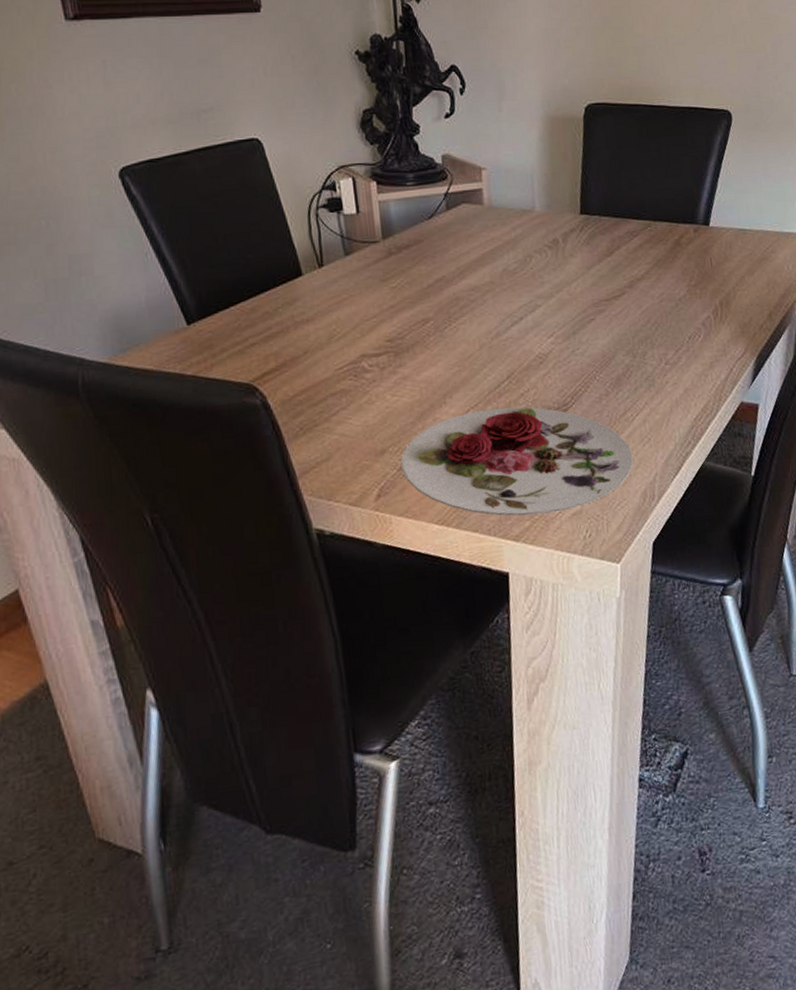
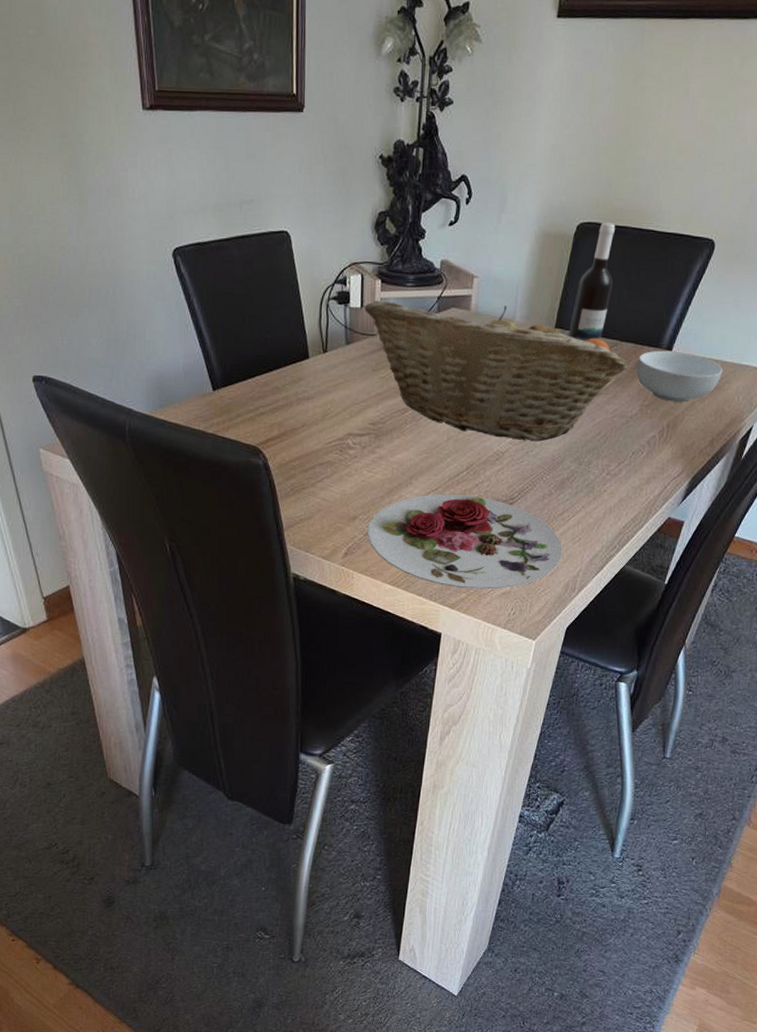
fruit basket: none [360,195,666,339] -> present [364,300,627,441]
wine bottle: none [595,101,634,226] -> present [568,222,616,342]
cereal bowl: none [675,225,767,279] -> present [636,350,723,403]

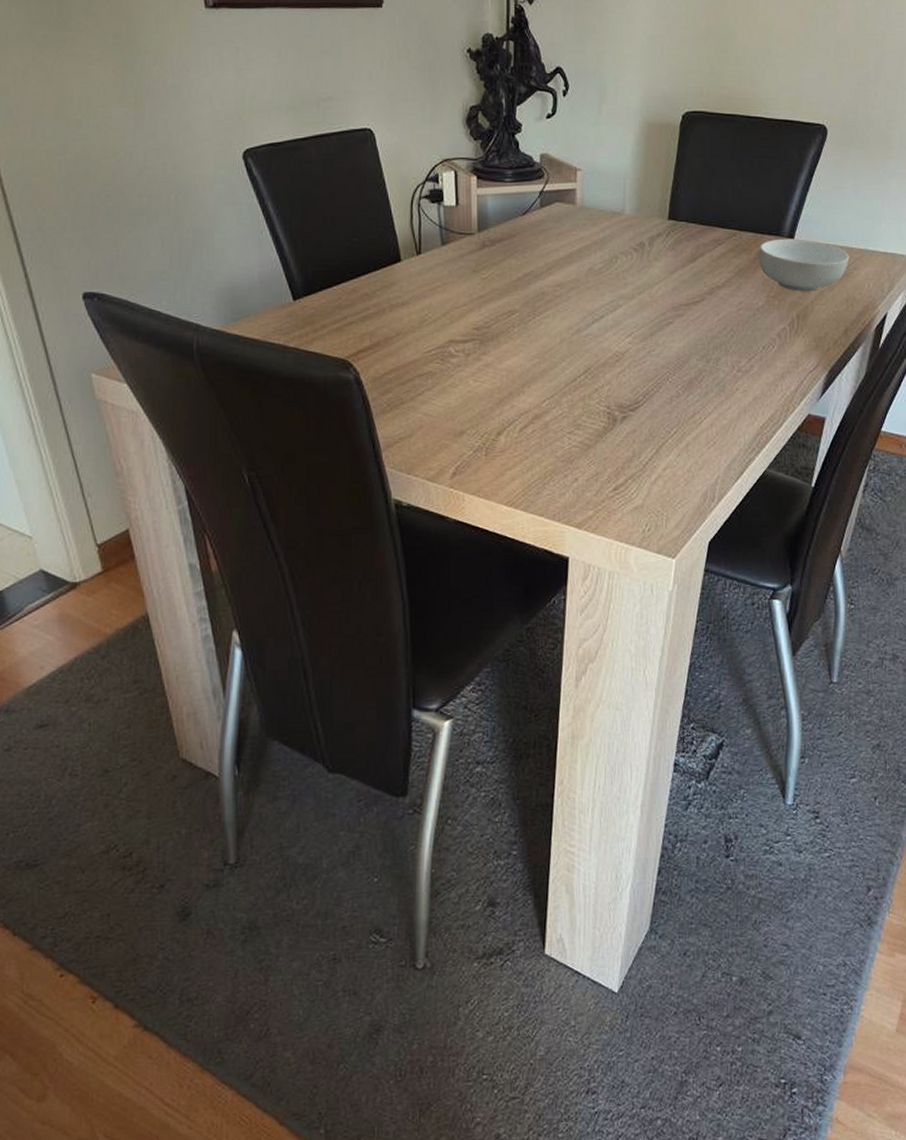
fruit basket: present [364,300,627,441] -> none [459,197,749,339]
plate: present [368,493,563,590] -> none [478,400,697,505]
wine bottle: present [568,222,616,342] -> none [683,111,725,233]

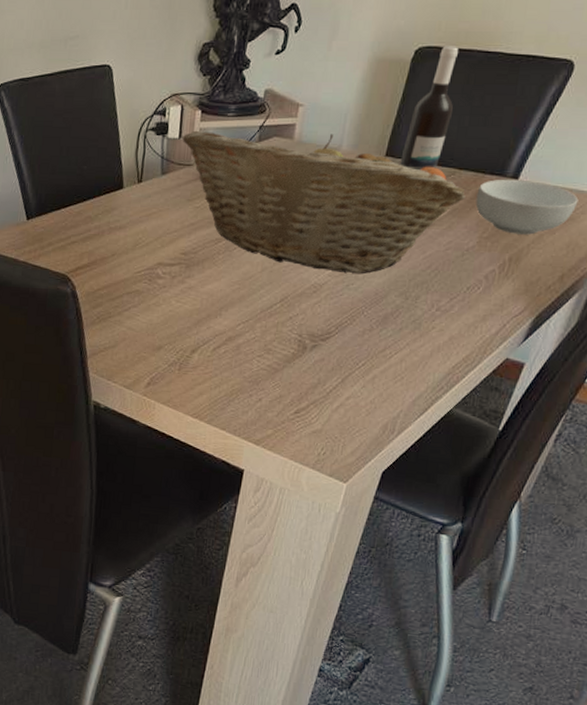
fruit basket: none [459,197,749,339] -> present [182,130,465,273]
wine bottle: none [683,111,725,233] -> present [400,46,459,171]

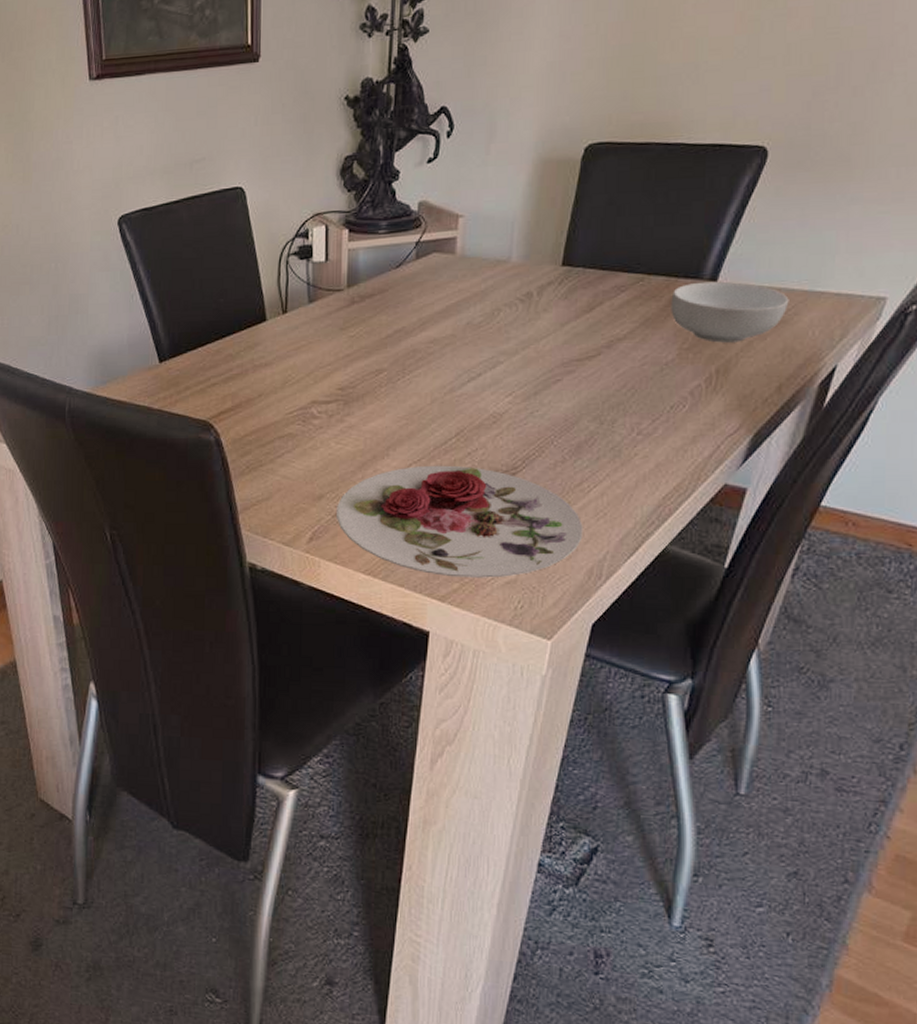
plate: none [172,326,383,427] -> present [337,465,583,578]
fruit basket: present [182,130,465,273] -> none [329,245,658,398]
wine bottle: present [400,46,459,171] -> none [579,140,635,279]

